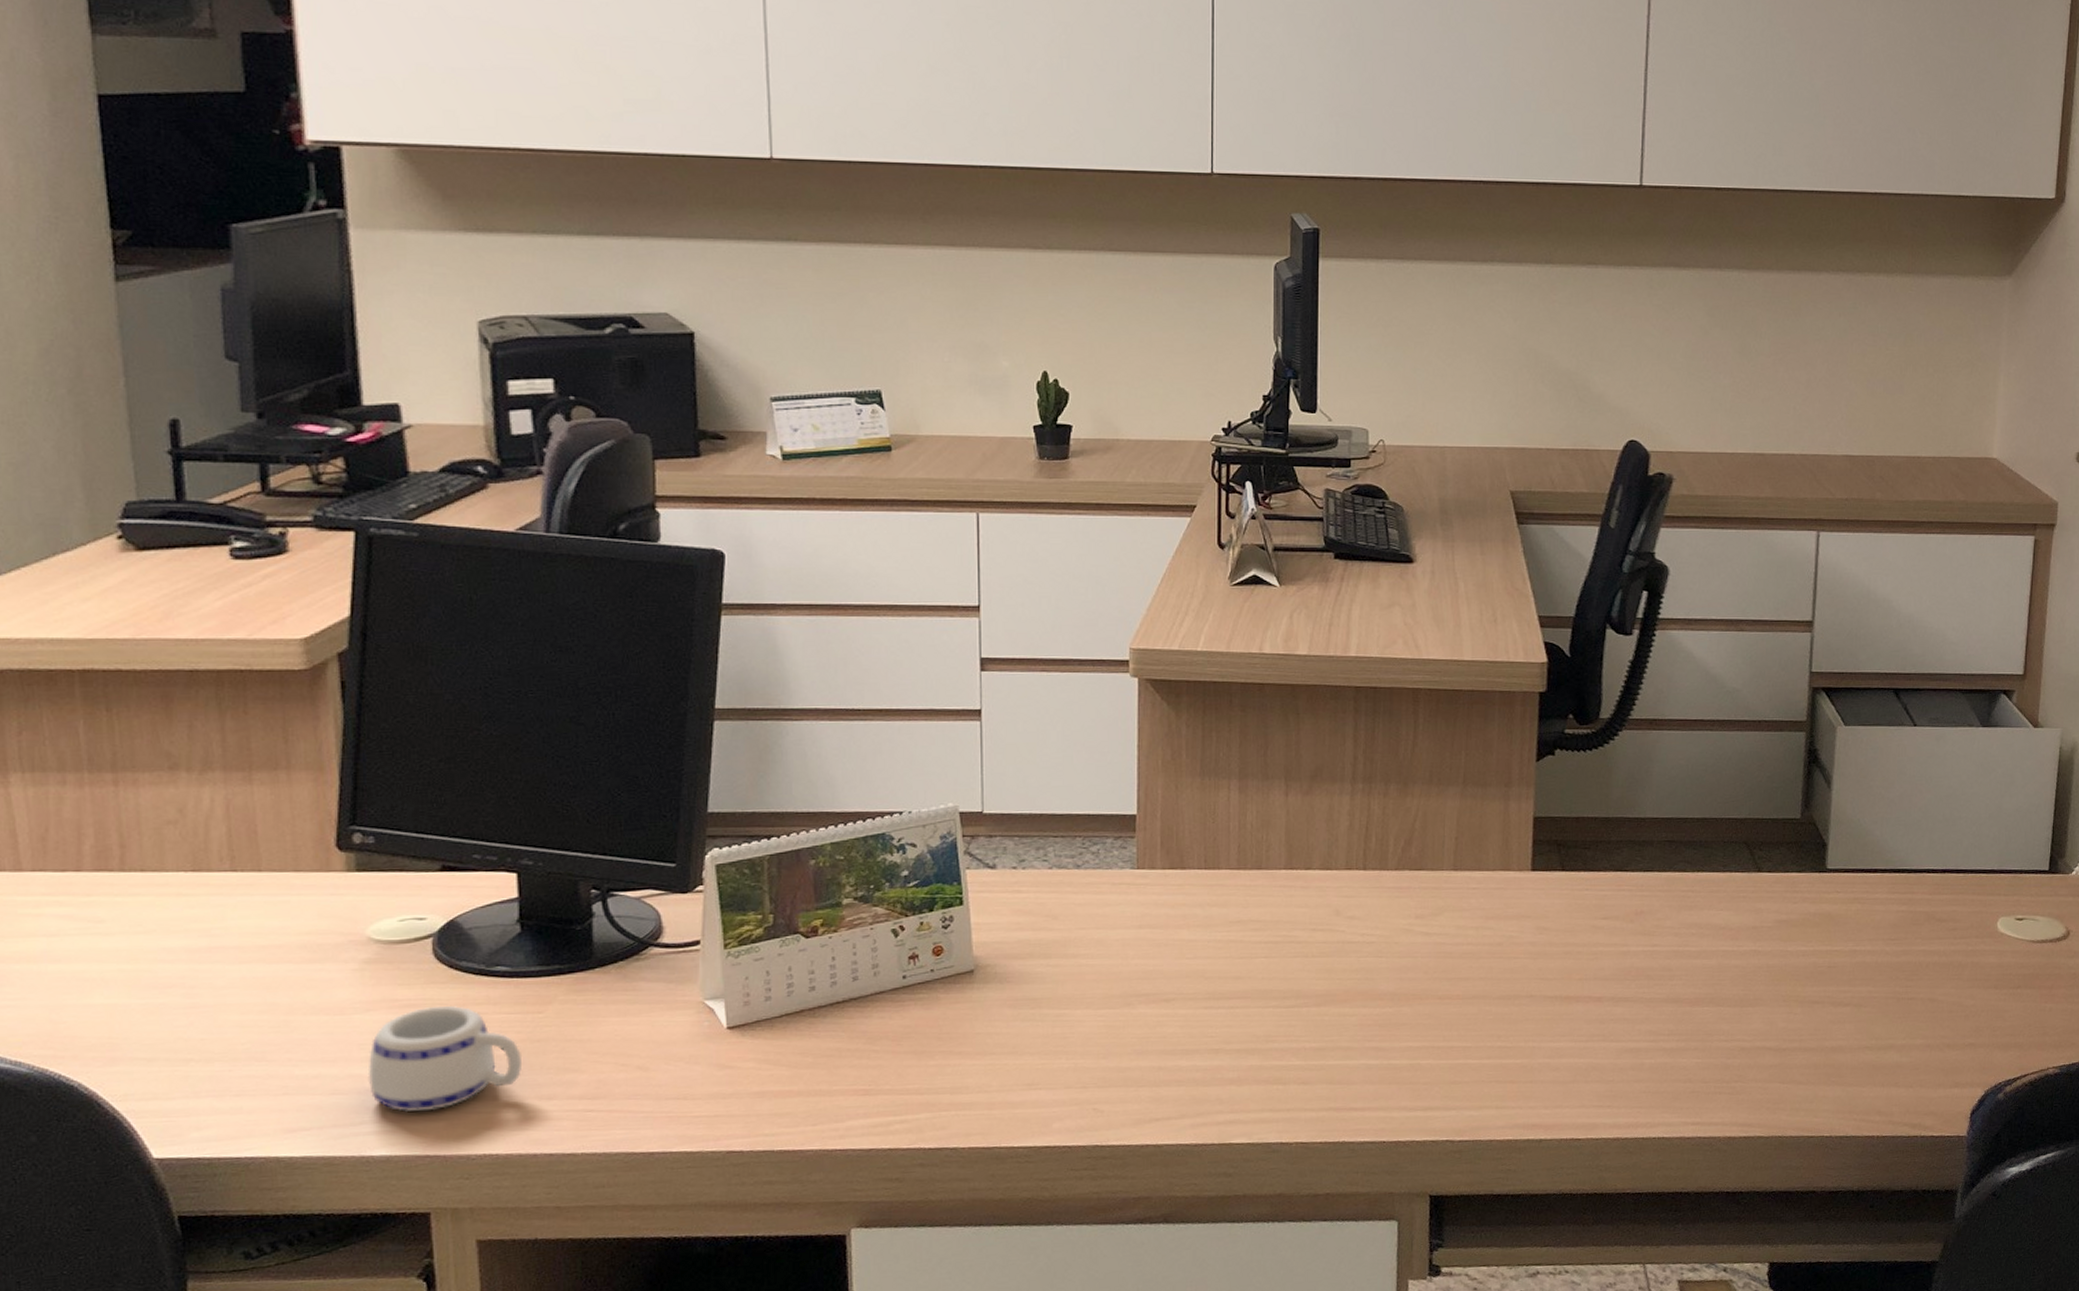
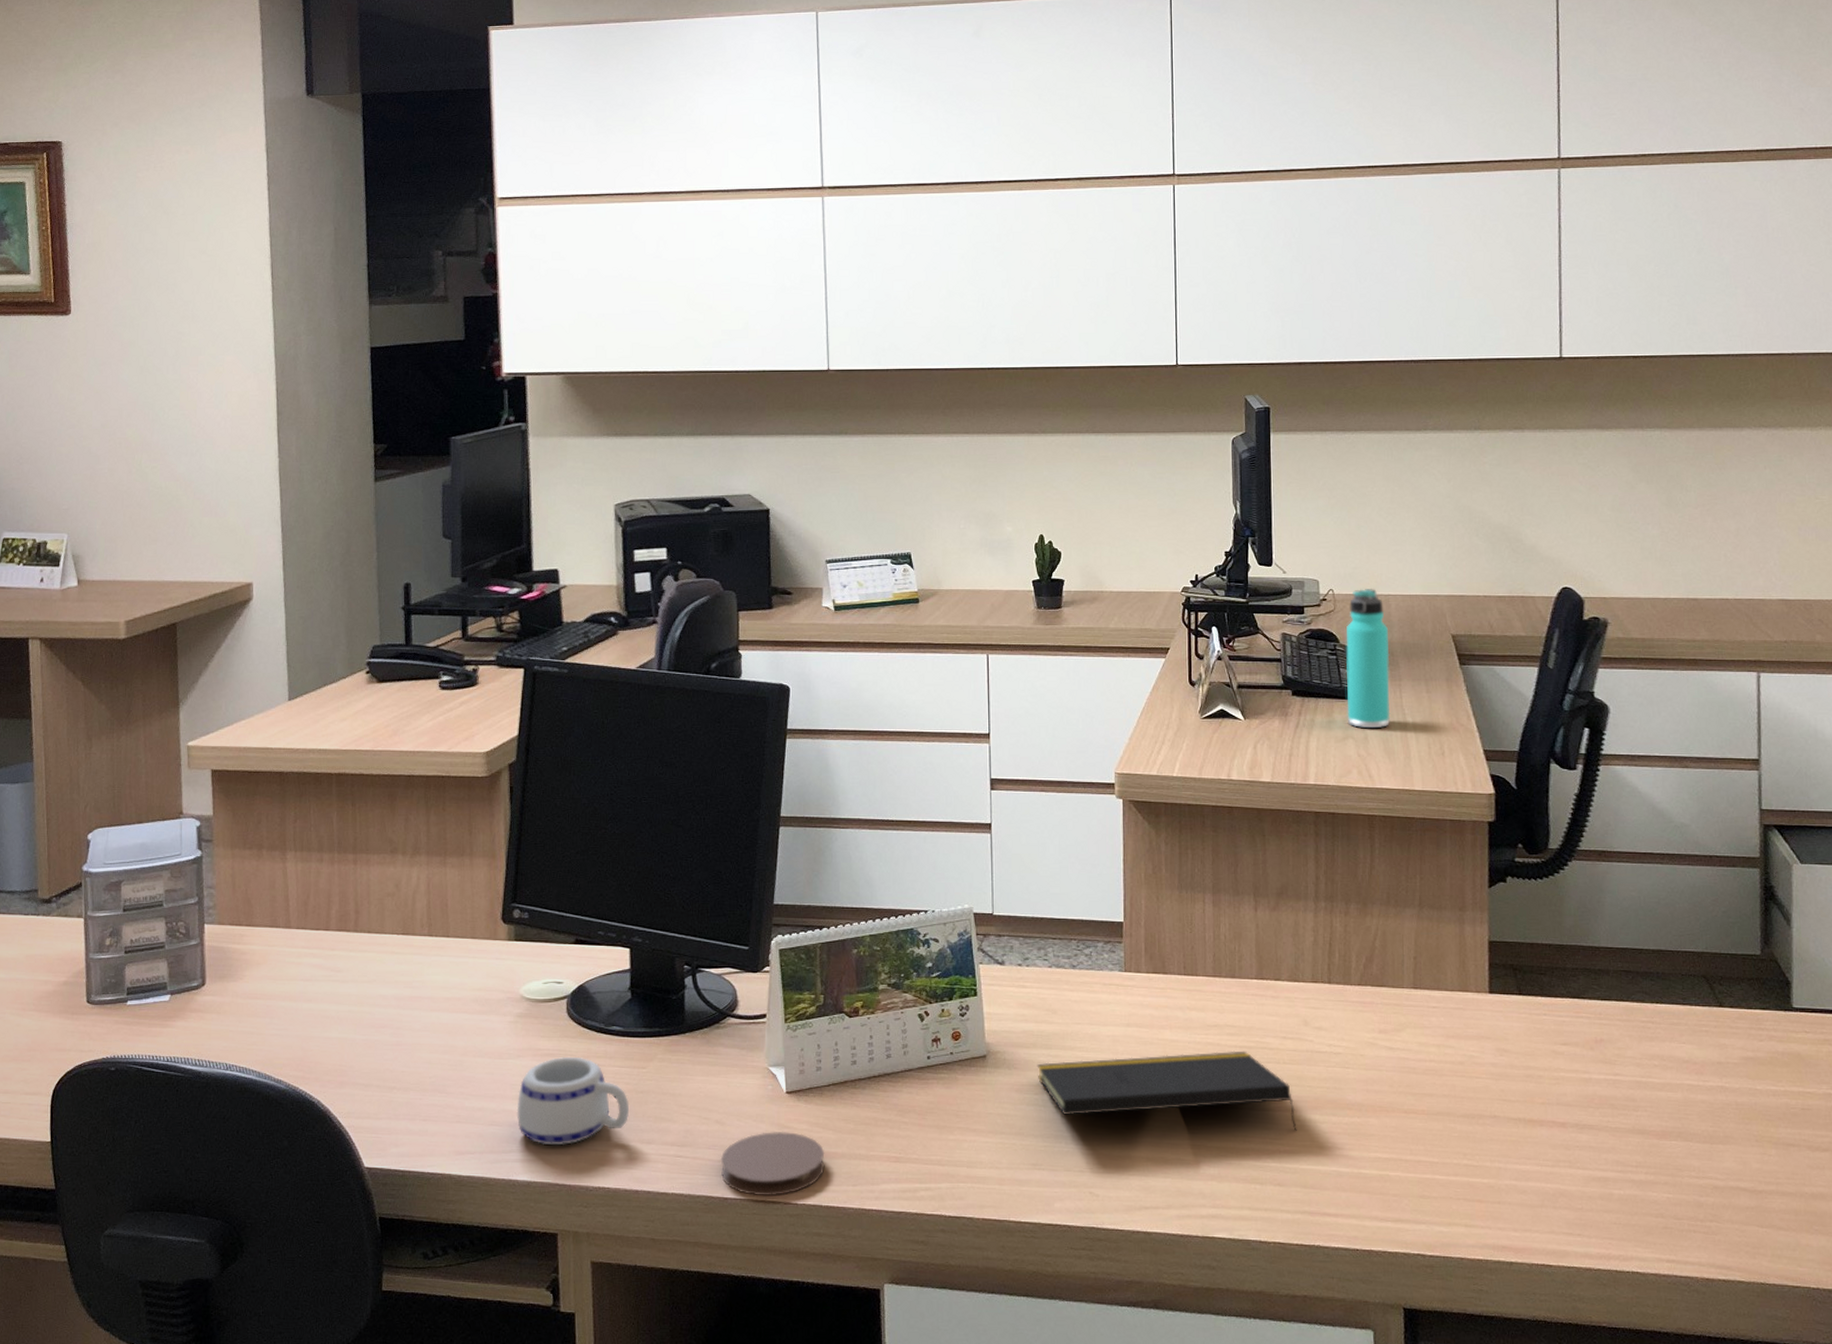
coaster: none [644,1071,777,1148] -> present [720,1131,825,1197]
notepad: none [1033,946,1324,1030] -> present [1037,1050,1297,1131]
thermos bottle: none [1394,440,1443,594] -> present [1346,589,1391,728]

